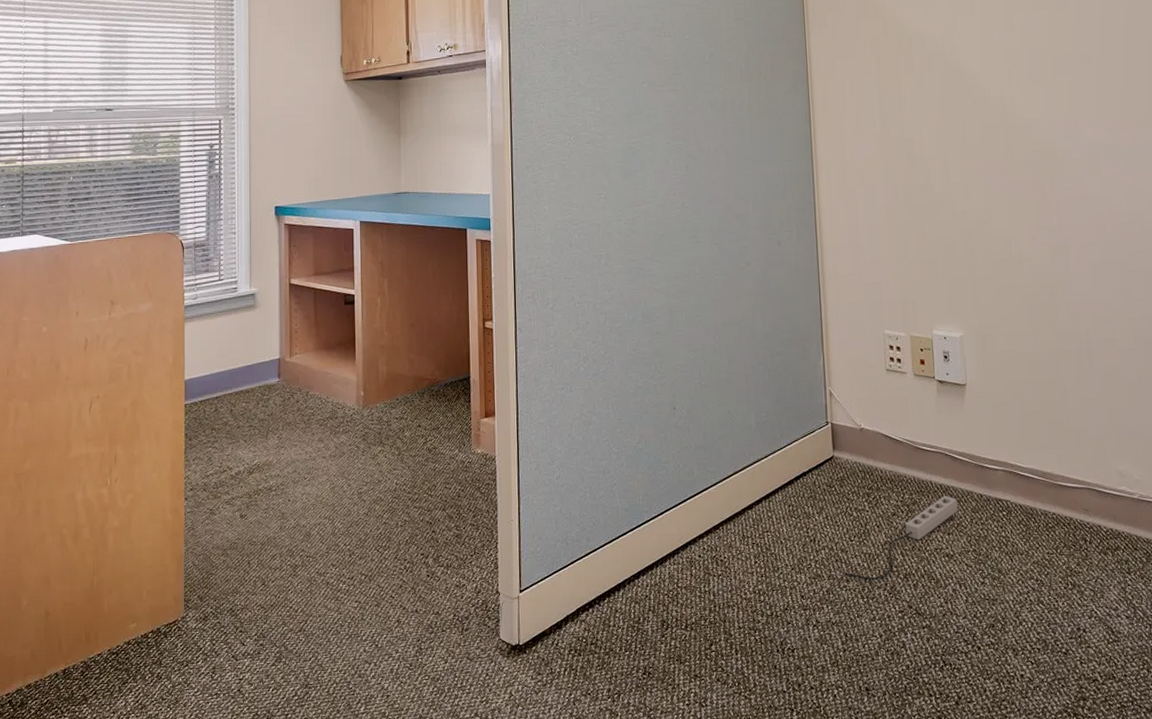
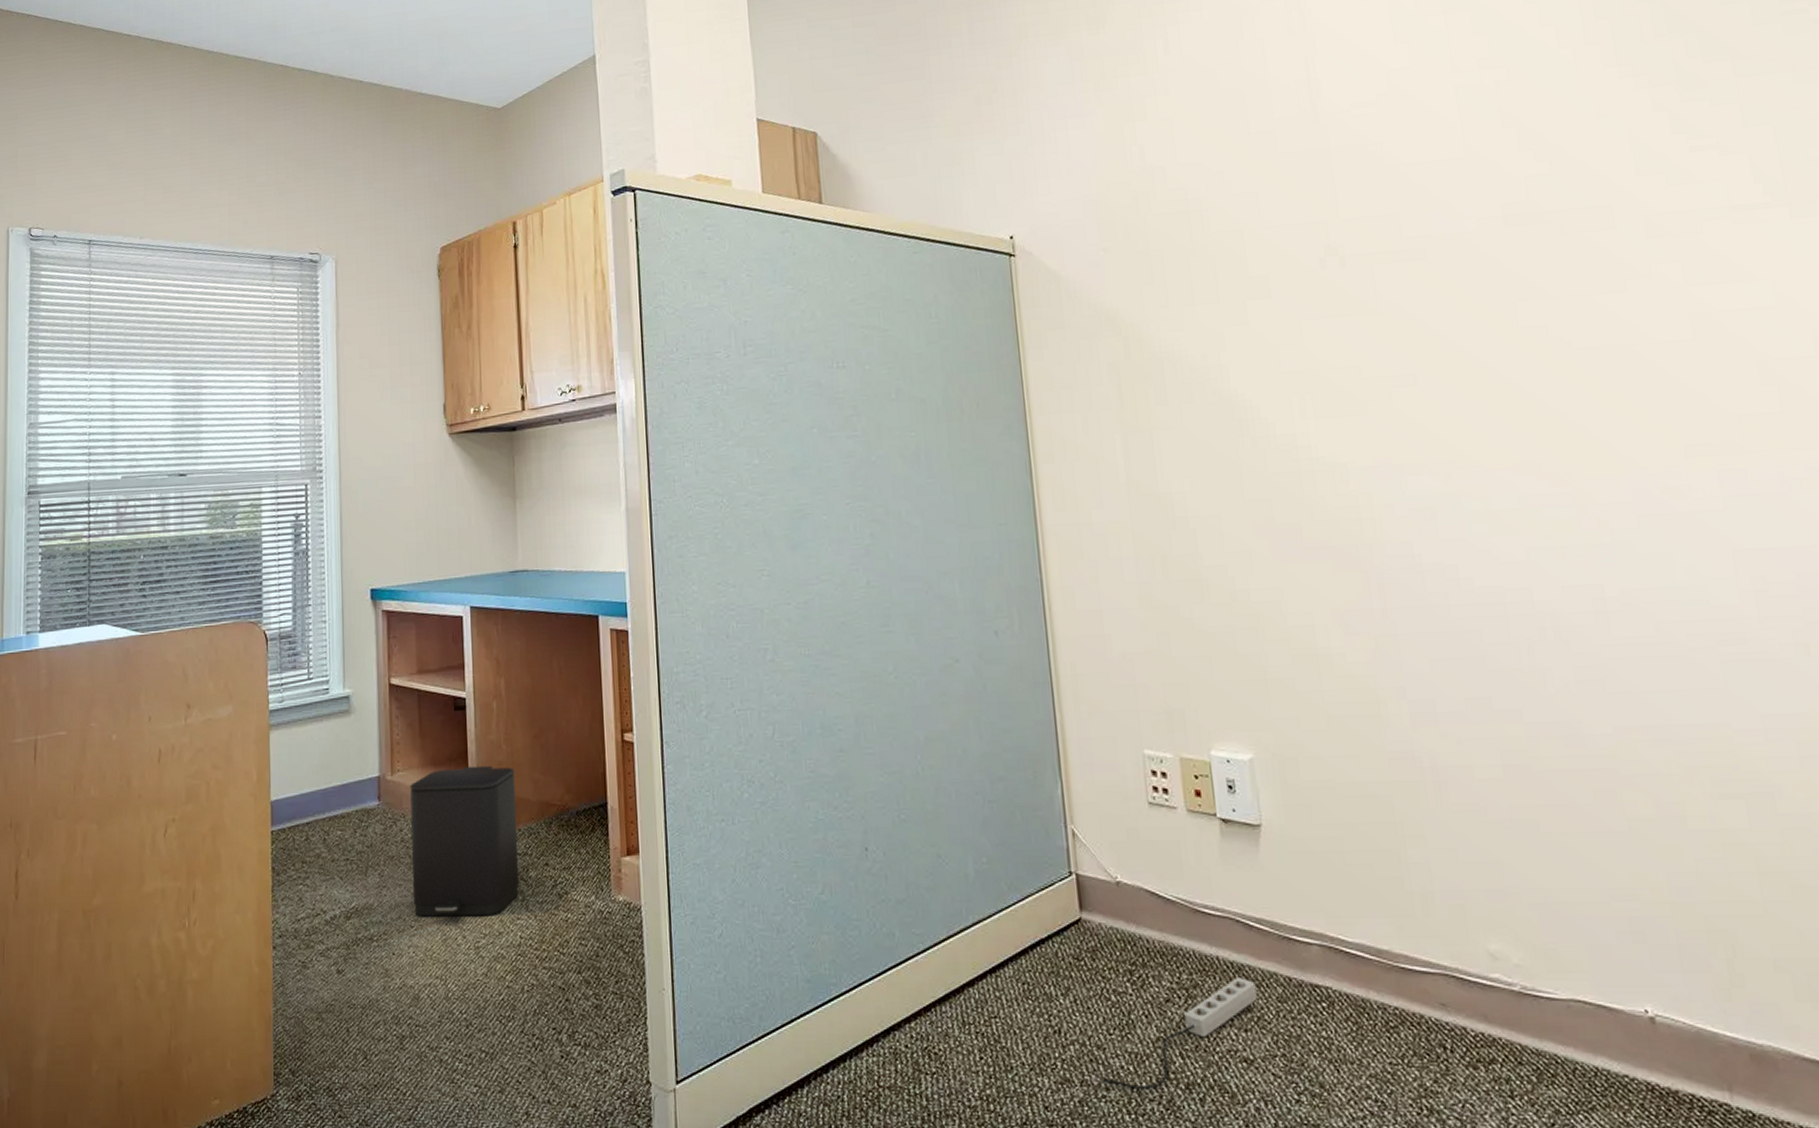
pedal bin: none [306,348,397,470] -> present [410,765,520,917]

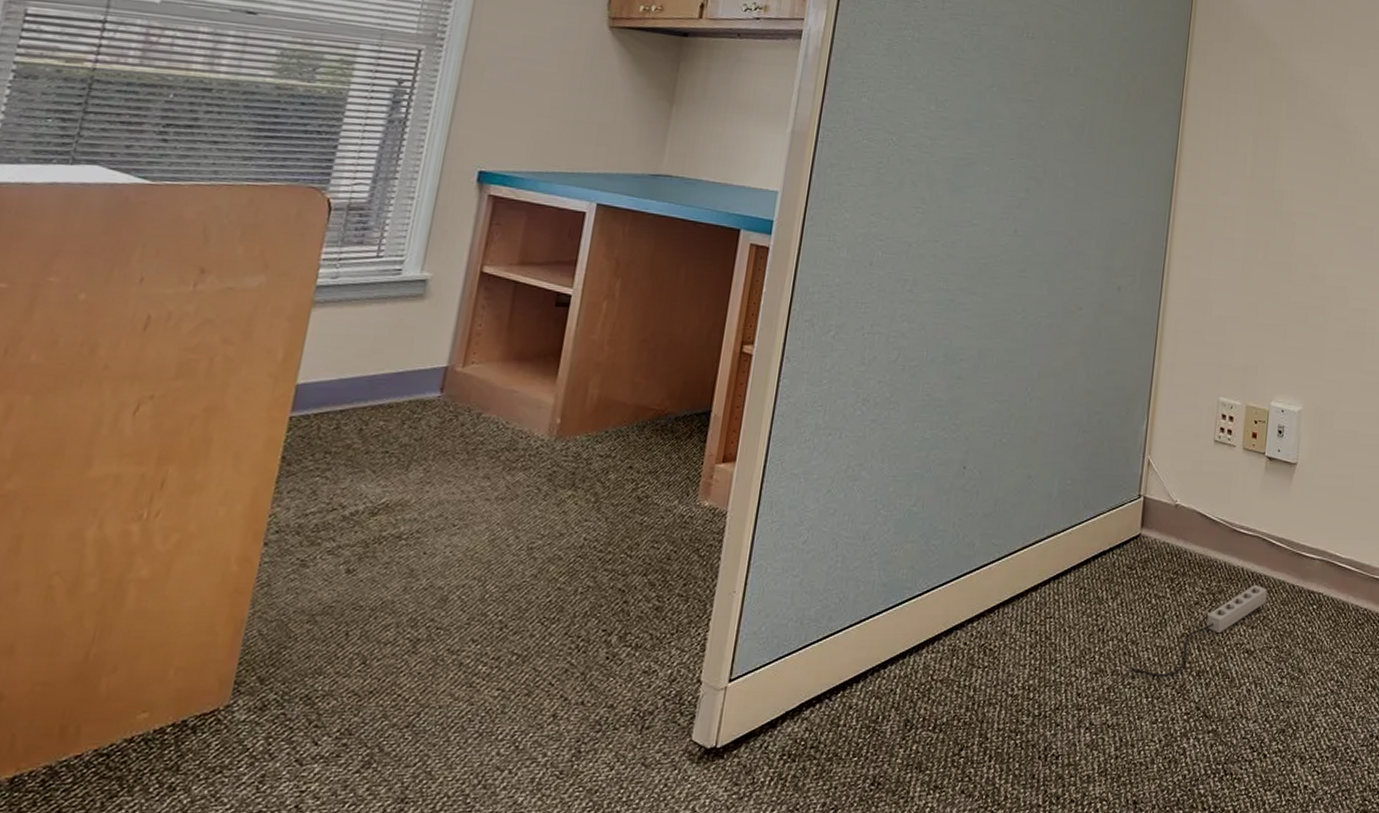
pedal bin: present [410,765,520,917] -> none [460,364,614,517]

